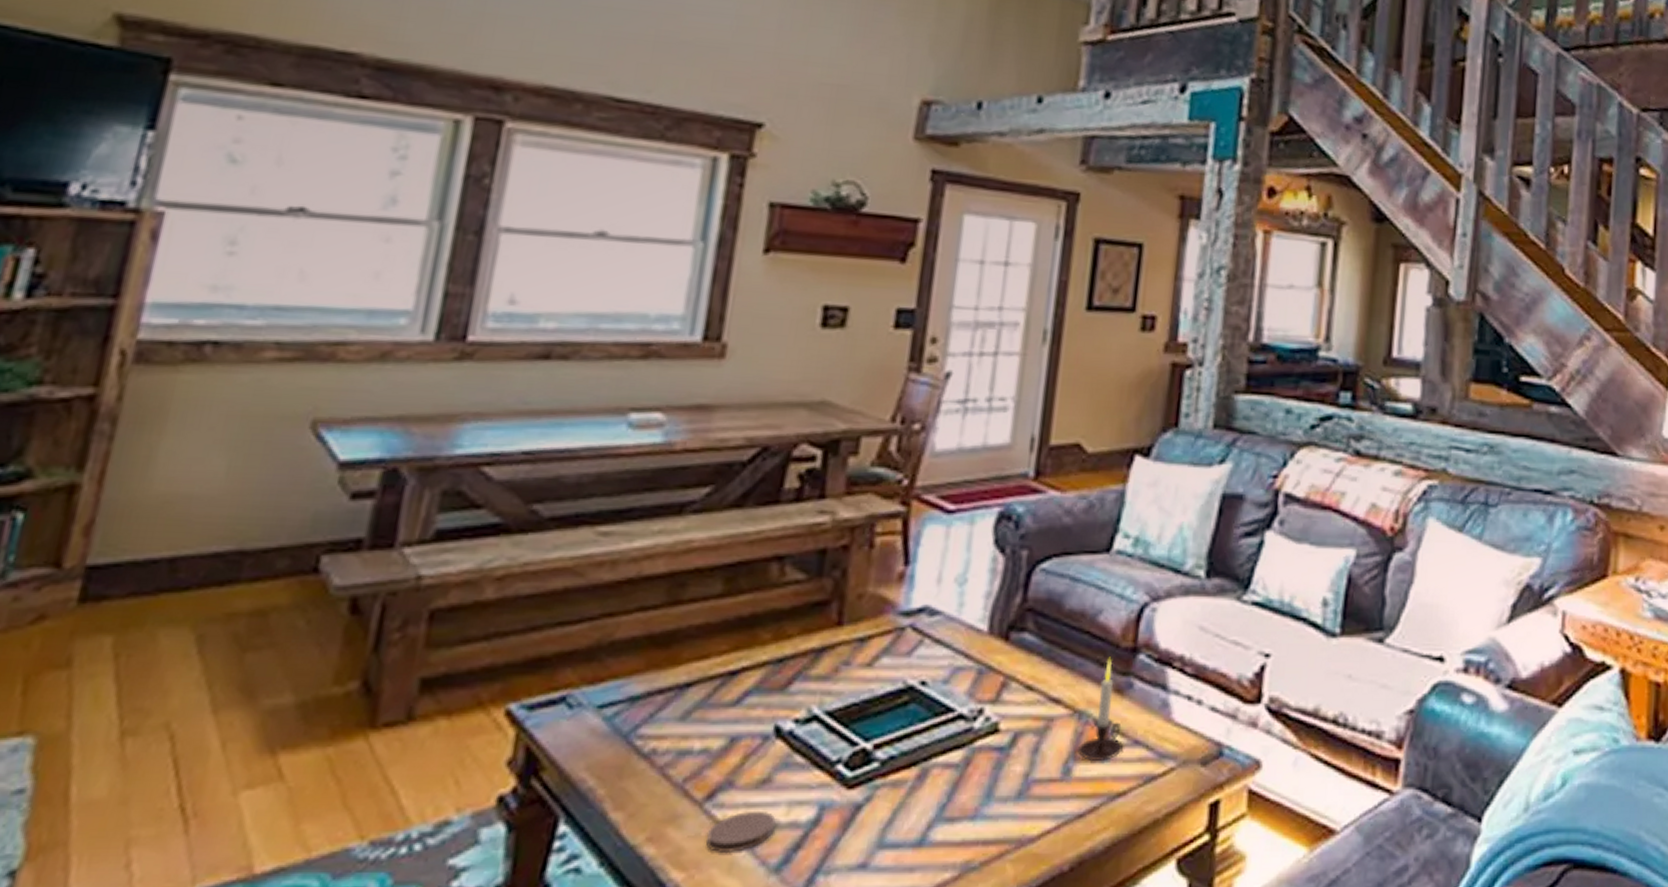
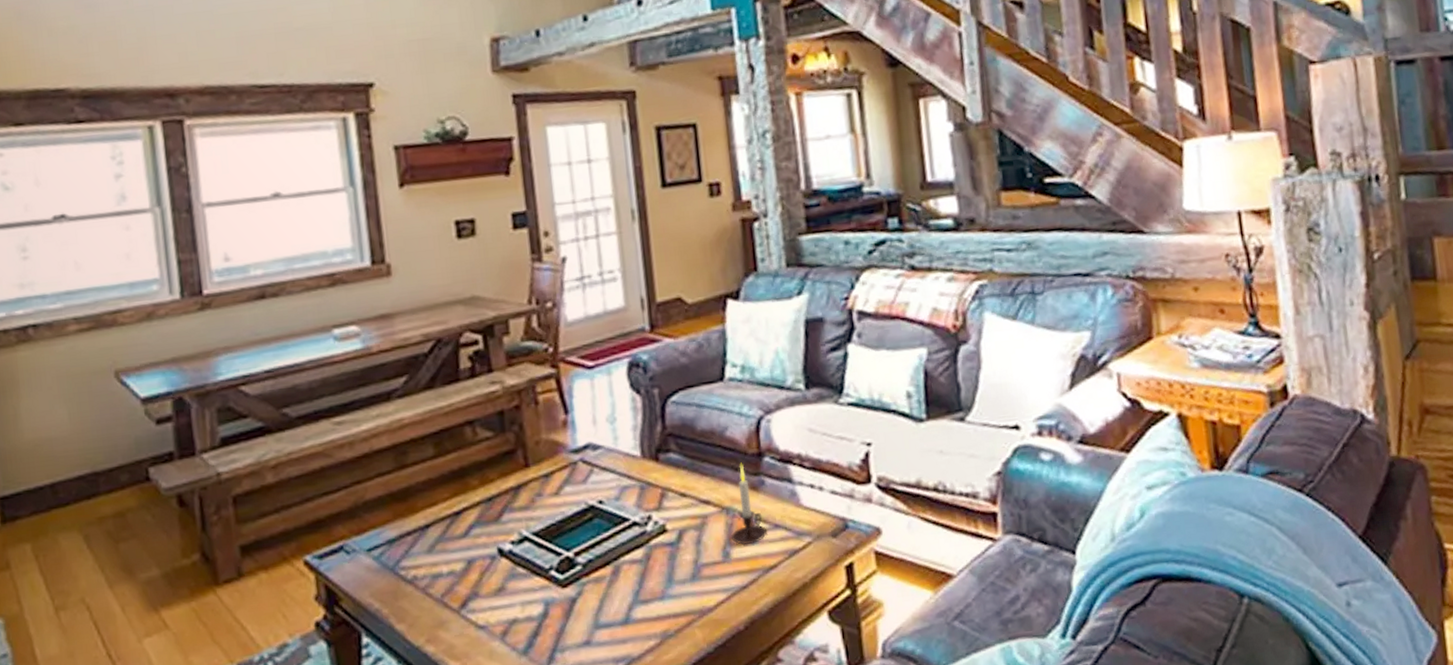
coaster: present [706,810,776,854] -> none [467,611,516,646]

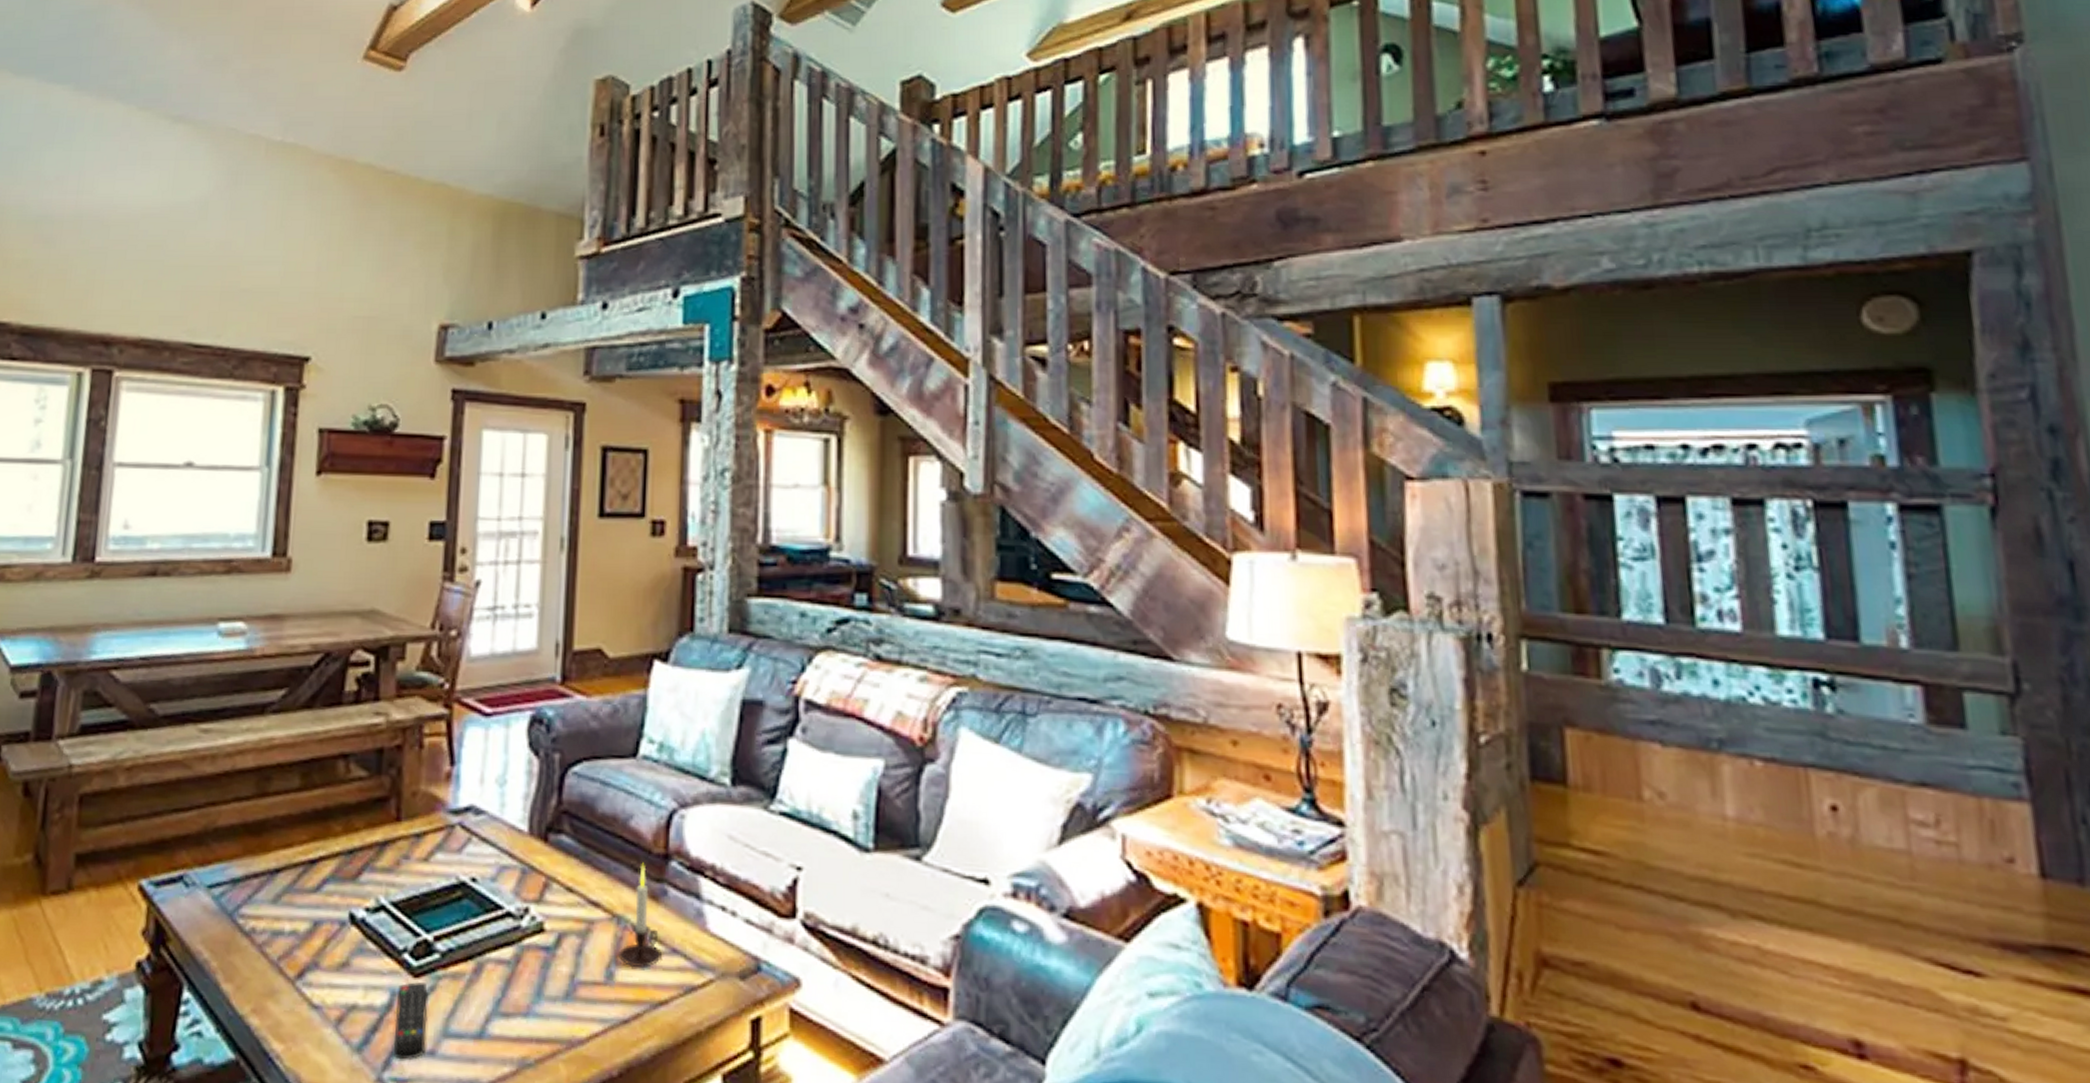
remote control: none [550,590,582,654] -> present [394,981,427,1060]

